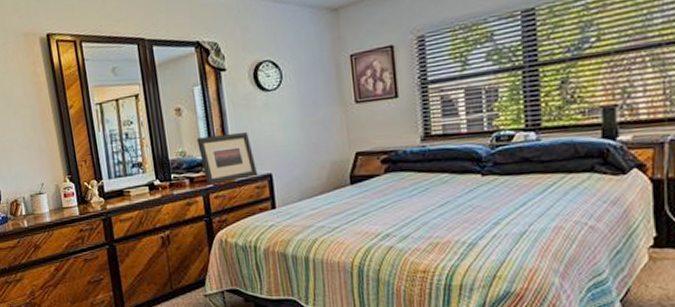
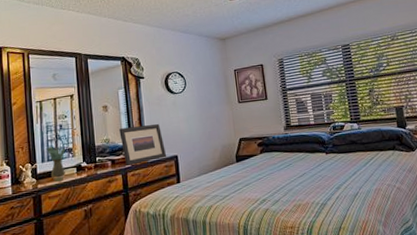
vase: none [112,158,137,203] -> present [46,145,66,183]

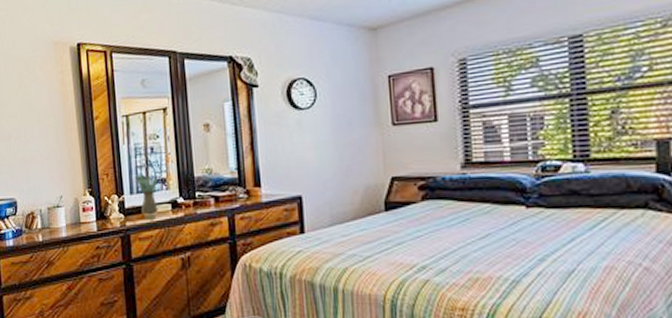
picture frame: present [119,124,167,166] -> none [225,152,288,205]

